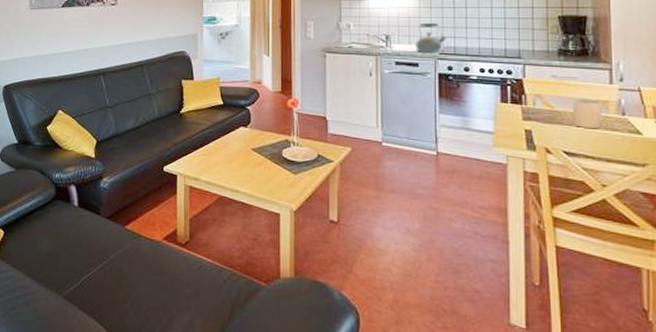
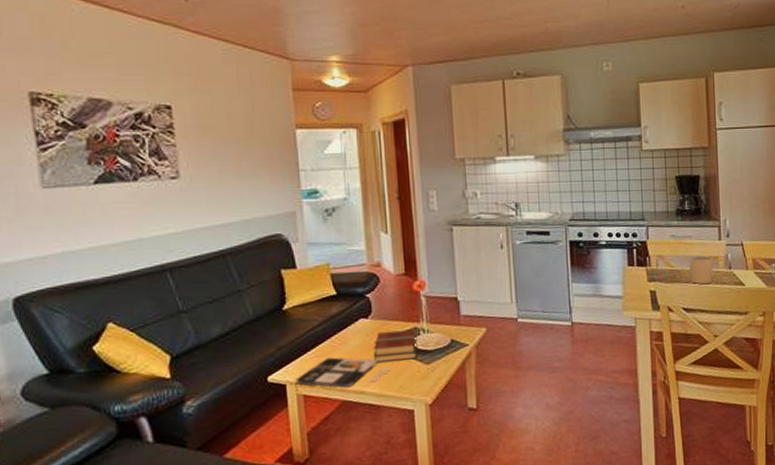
magazine: none [184,157,263,185] -> present [295,357,391,388]
books: none [250,140,288,168] -> present [374,329,418,362]
kettle: present [415,22,447,53] -> none [545,187,576,220]

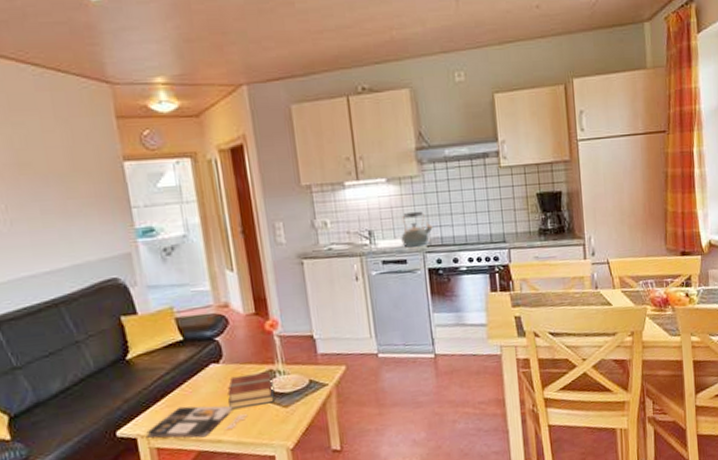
kettle: none [545,187,576,220] -> present [401,211,433,248]
mug: present [689,256,714,285] -> none [554,277,580,307]

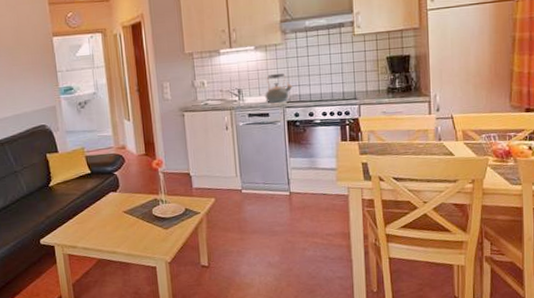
magazine: present [146,406,248,438] -> none [61,224,137,249]
books: present [228,372,275,409] -> none [122,200,158,228]

